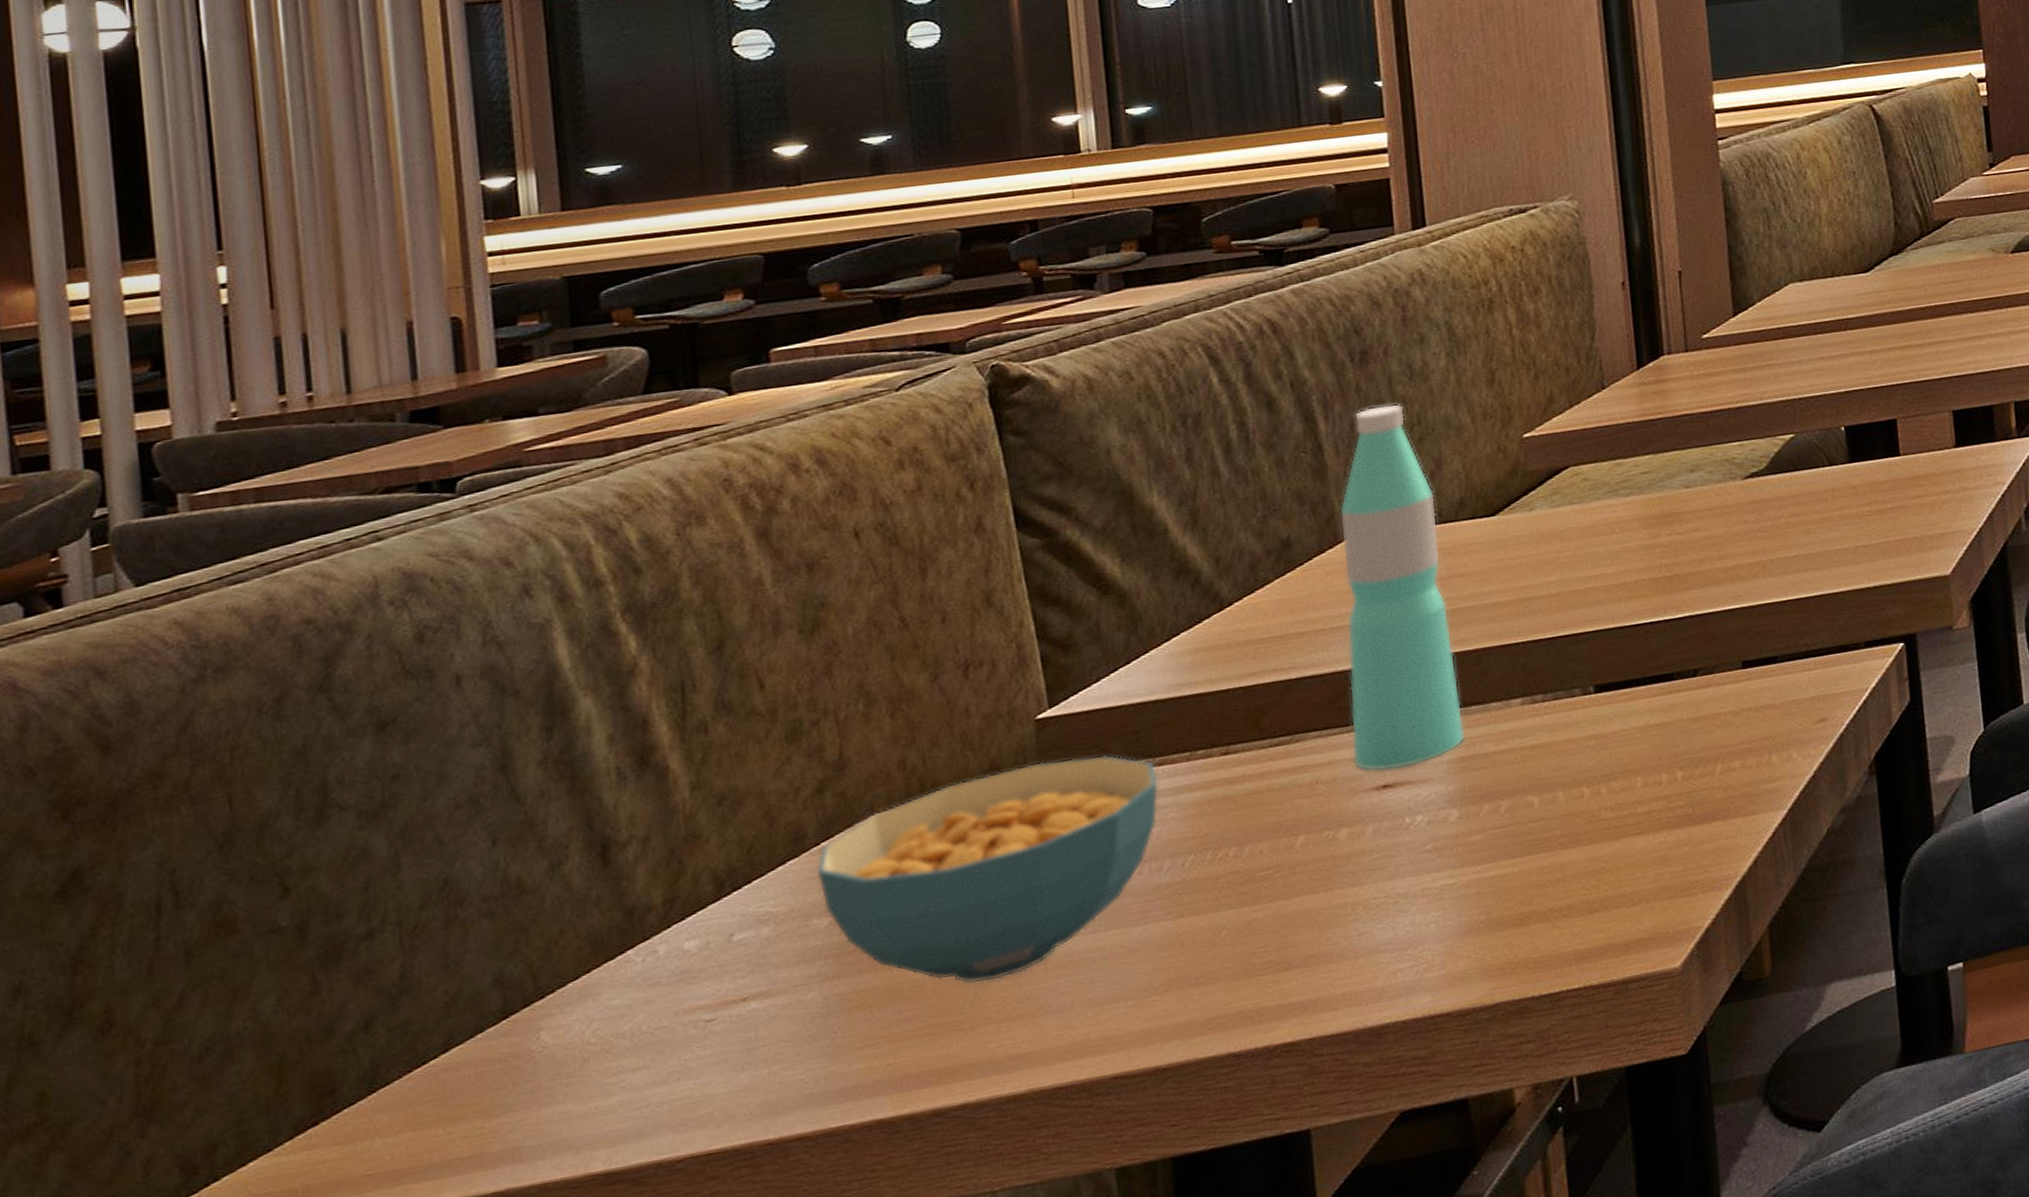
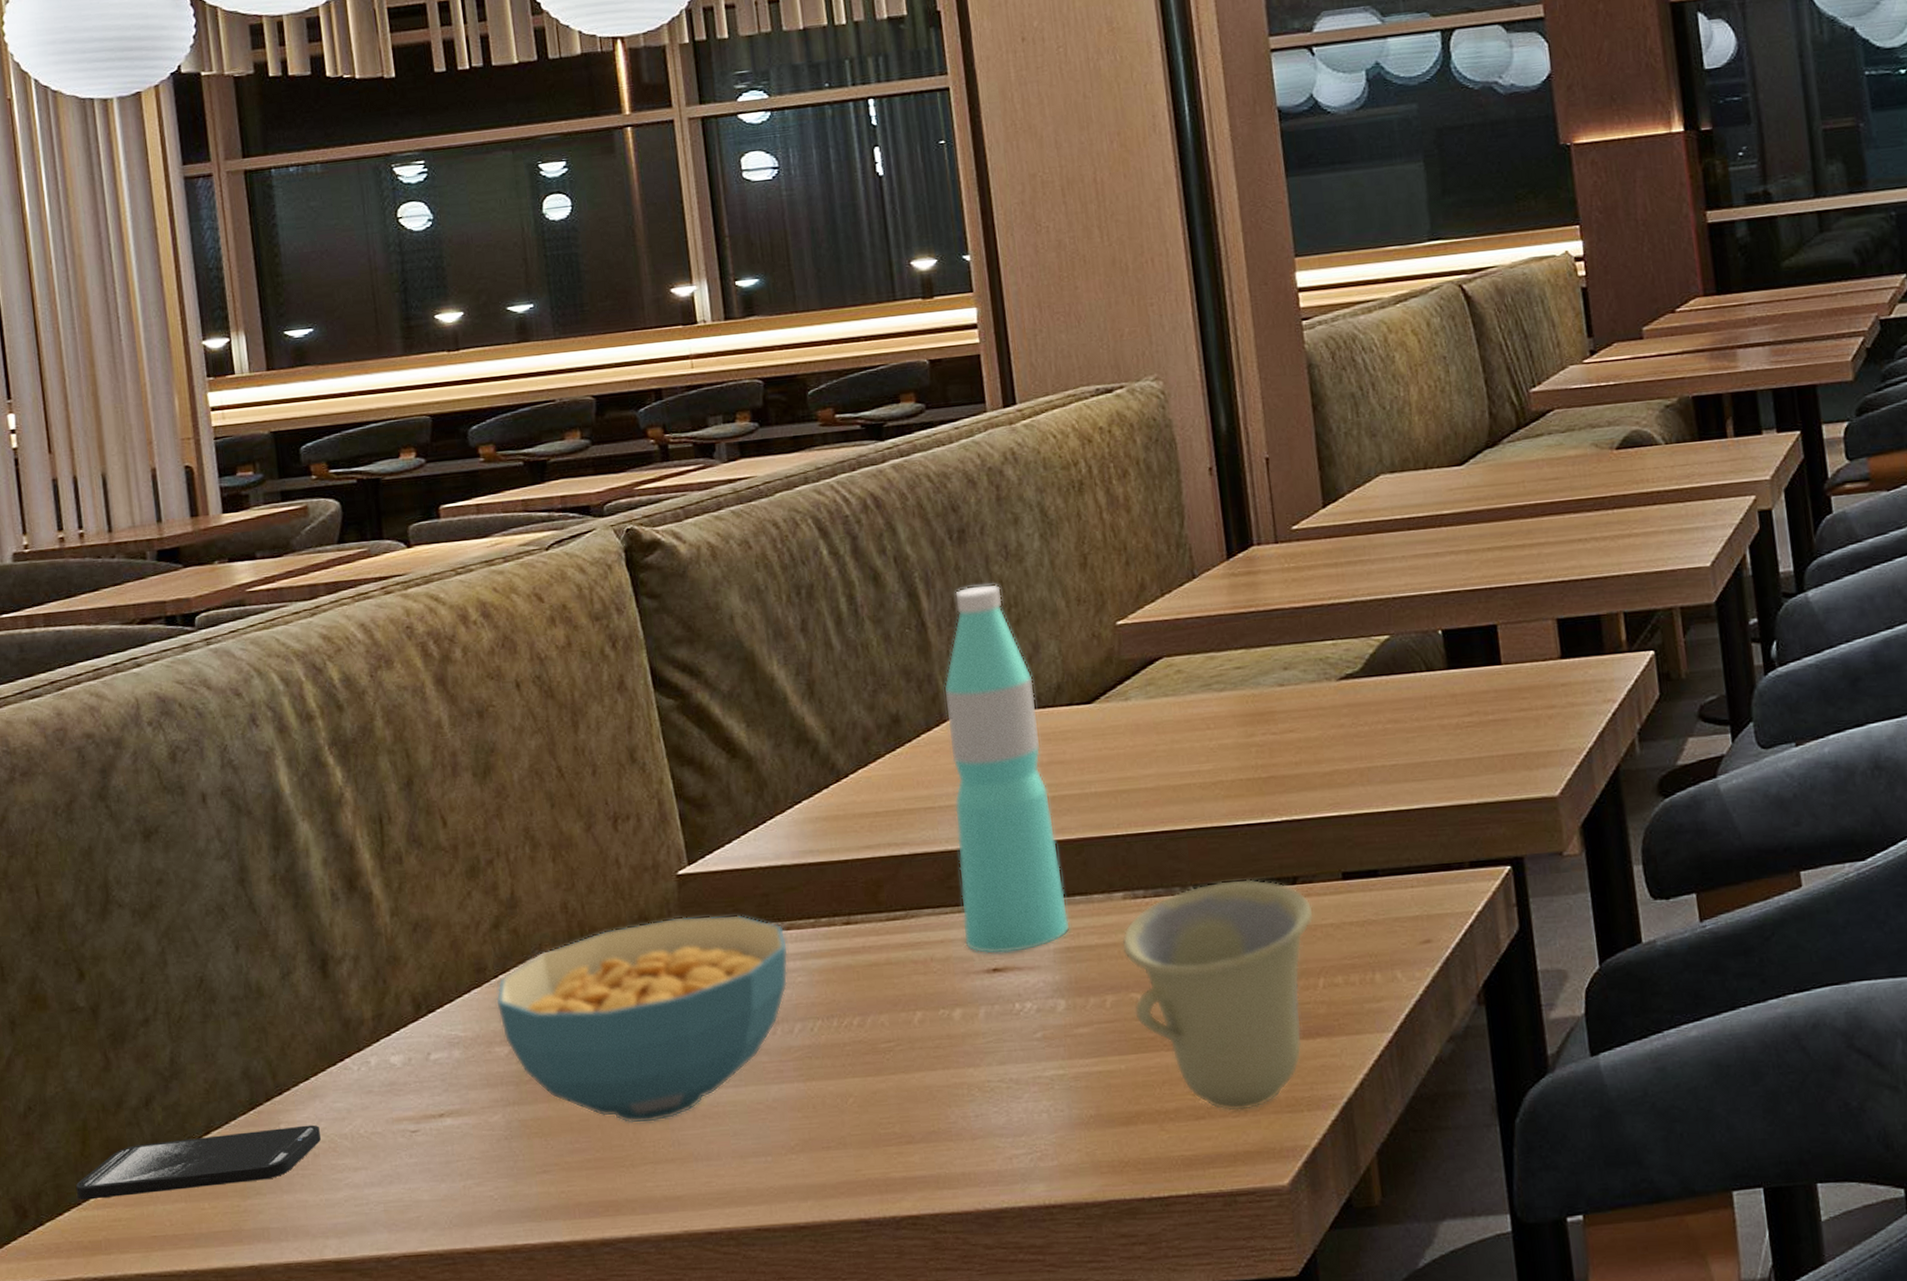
smartphone: none [266,1027,592,1146] -> present [76,1124,321,1200]
cup: none [1519,674,1714,902] -> present [1122,879,1314,1112]

